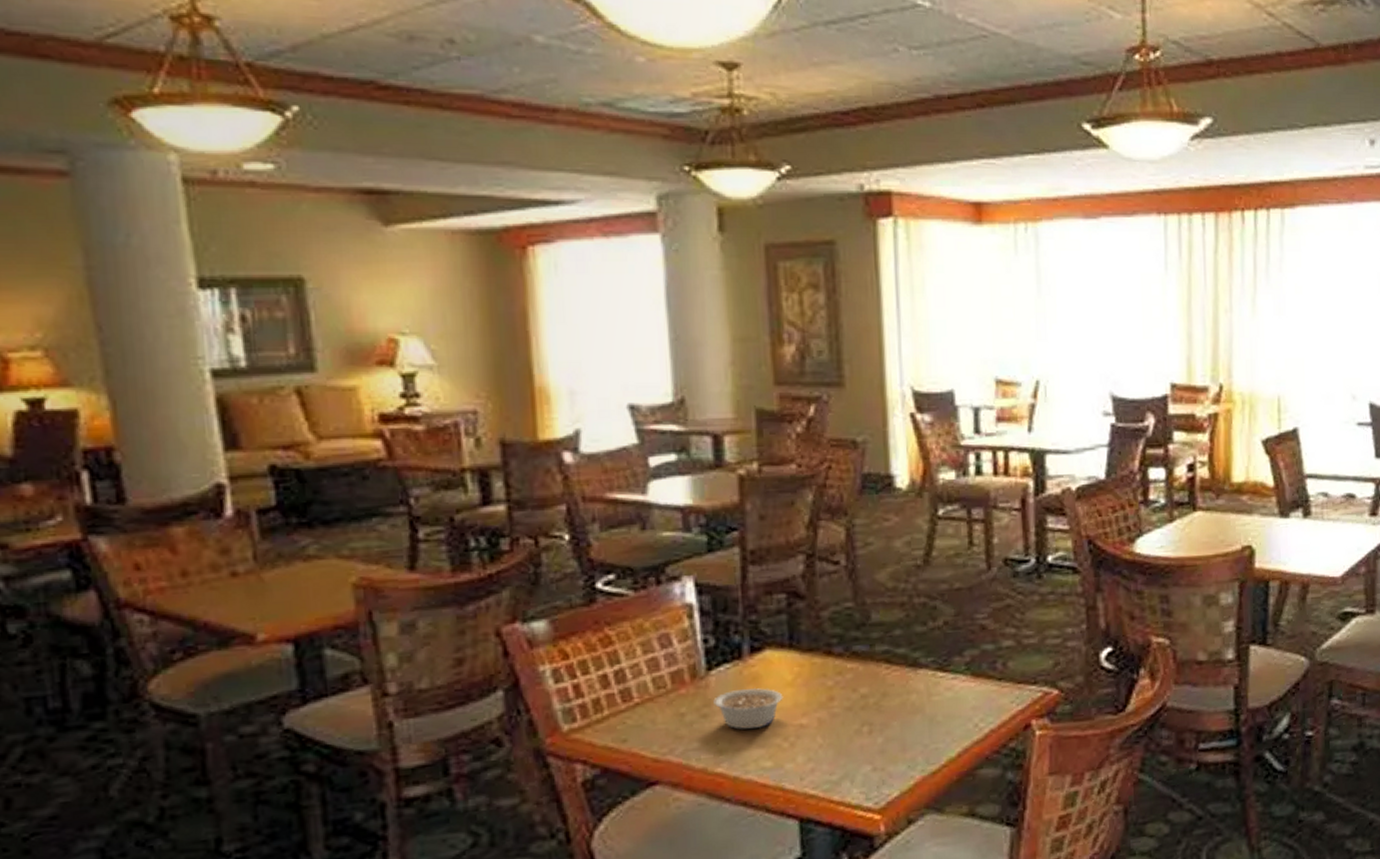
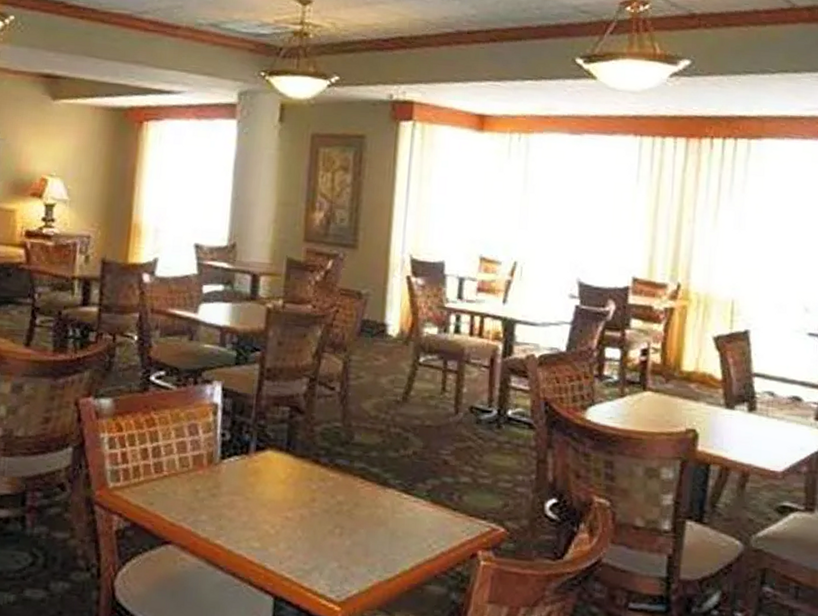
legume: present [713,687,784,730] -> none [222,479,276,514]

